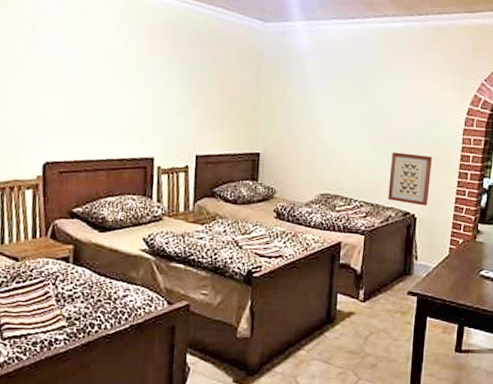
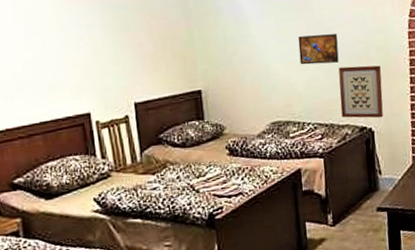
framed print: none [356,117,396,147] -> present [298,34,339,65]

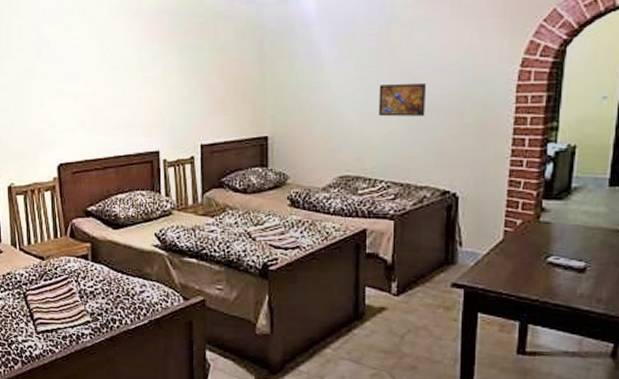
wall art: present [338,65,383,118] -> none [421,121,477,182]

